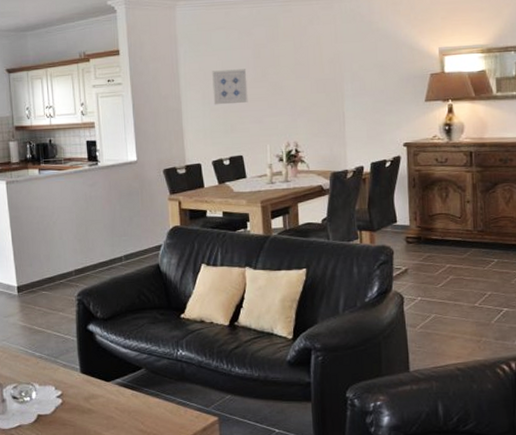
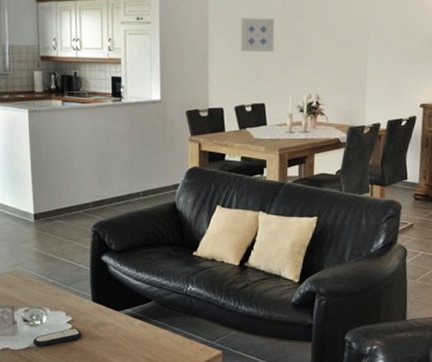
remote control: none [23,402,73,425] -> present [33,328,82,348]

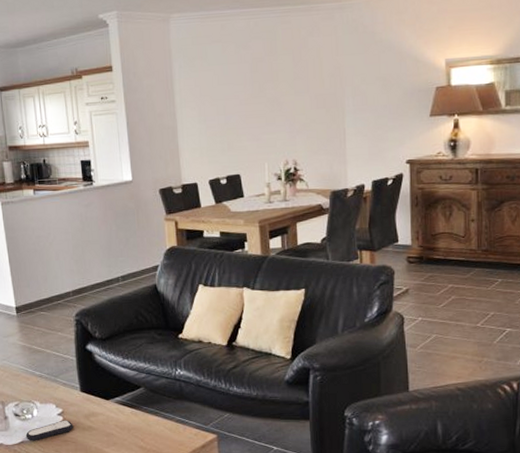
wall art: present [240,17,275,53] -> none [208,84,245,123]

